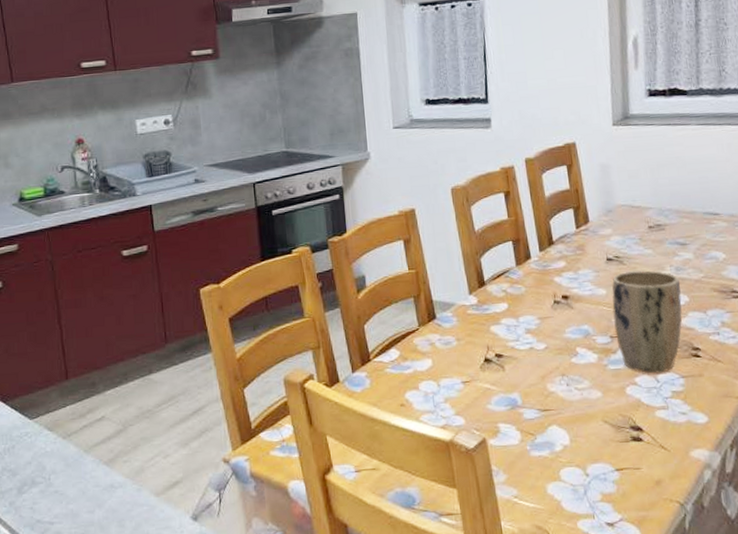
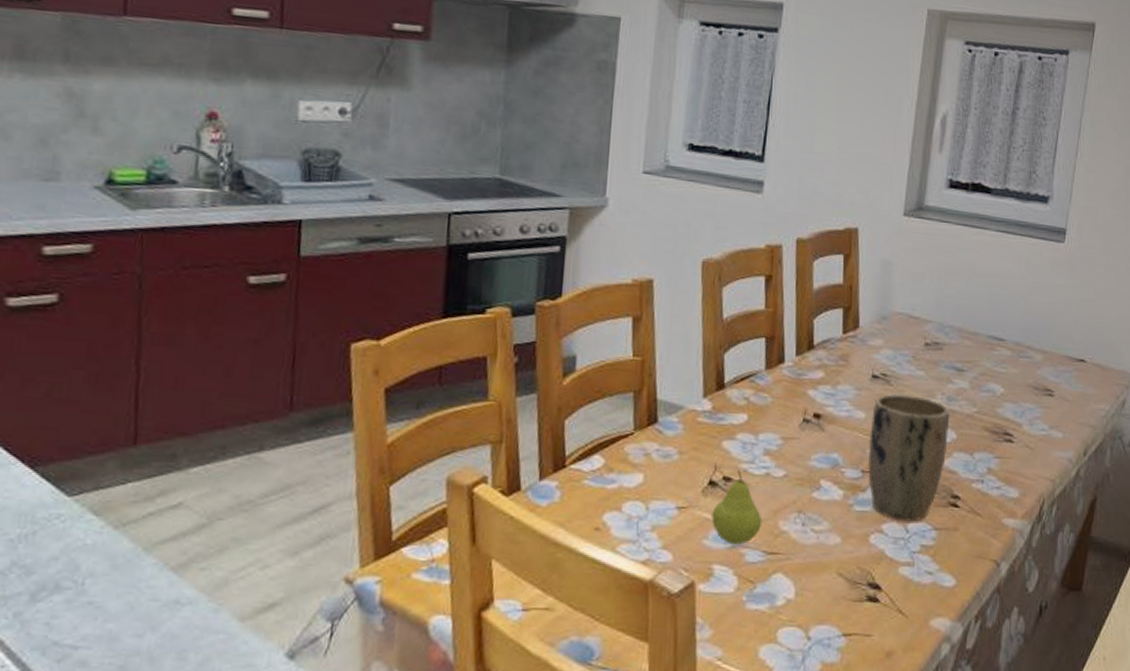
fruit: none [491,348,534,407] -> present [712,470,763,545]

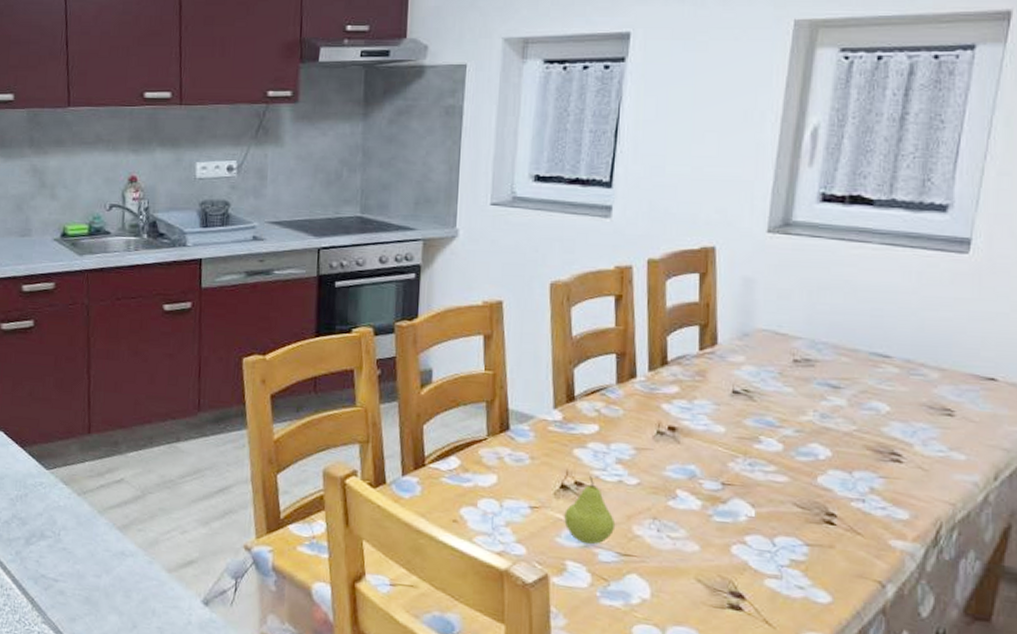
plant pot: present [867,394,950,522] -> none [728,410,824,536]

